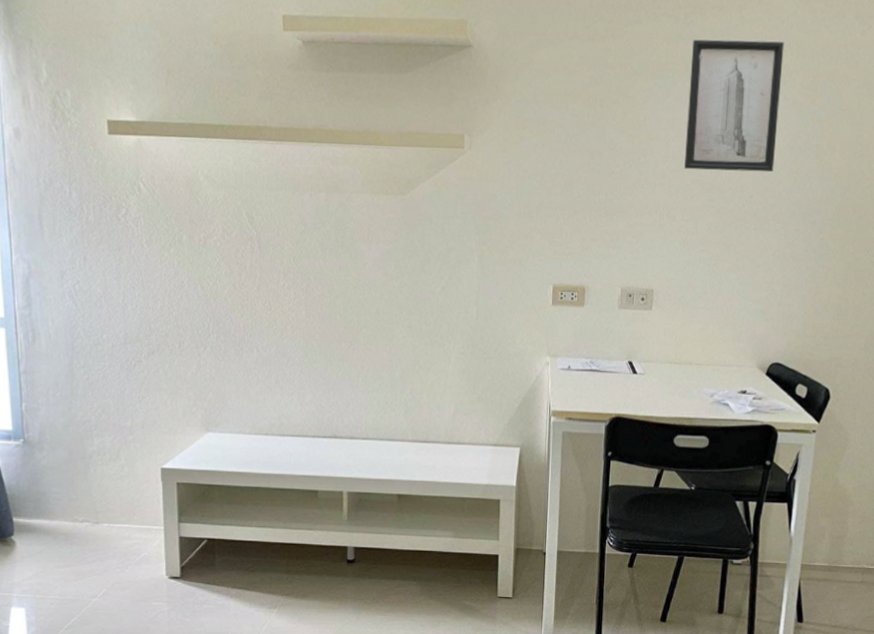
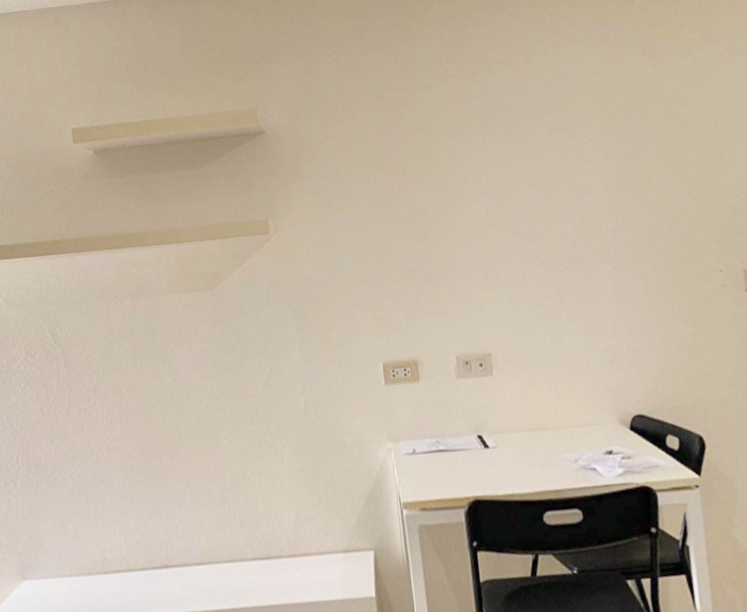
wall art: present [684,39,785,173] -> none [485,85,593,224]

